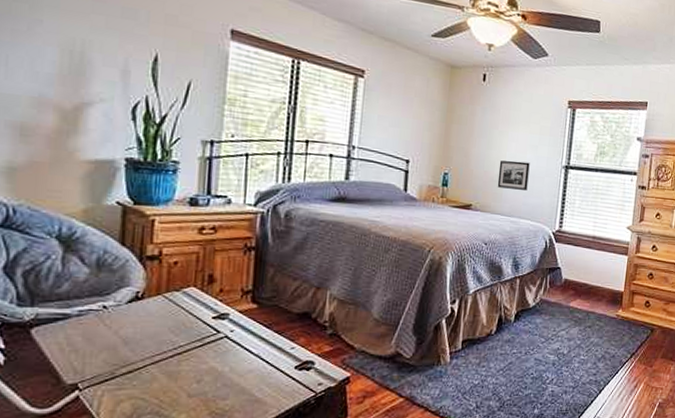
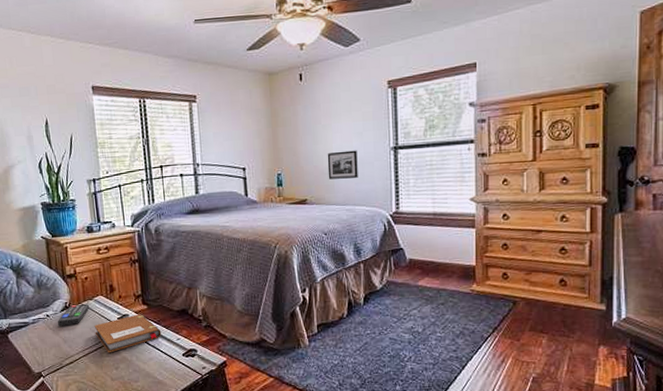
remote control: none [118,295,174,323] -> present [57,304,90,326]
notebook: none [174,314,271,362] -> present [94,314,162,353]

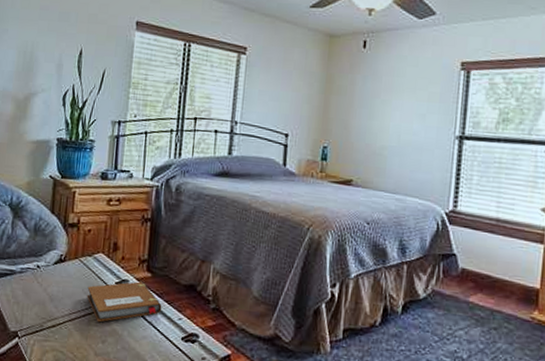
remote control: present [57,304,90,326] -> none [47,259,87,282]
picture frame: present [327,150,358,179] -> none [380,131,417,165]

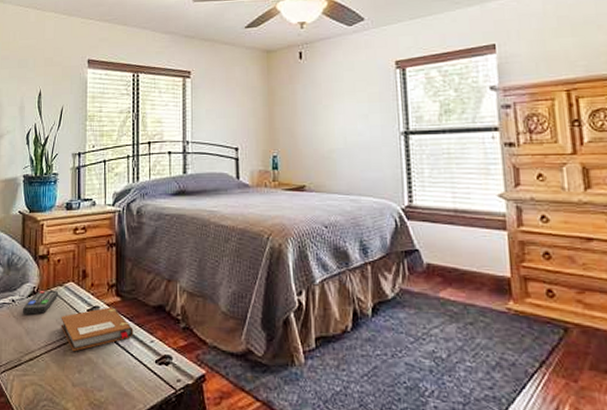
remote control: none [47,259,87,282] -> present [22,290,59,315]

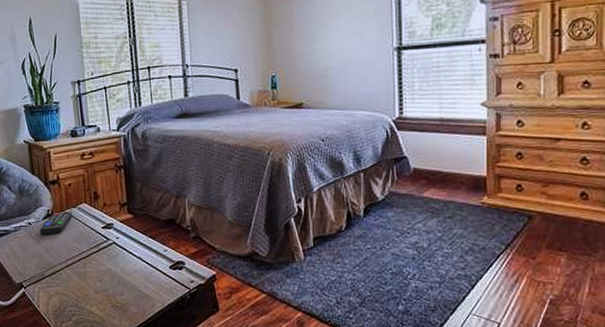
notebook: present [60,307,134,352] -> none [77,223,148,264]

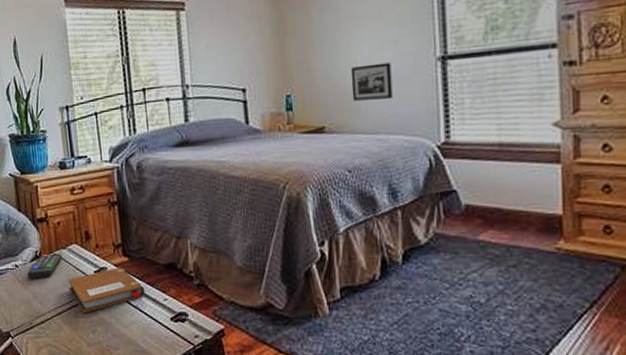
notebook: none [77,223,148,264] -> present [67,267,145,313]
picture frame: none [325,51,358,82] -> present [350,62,393,101]

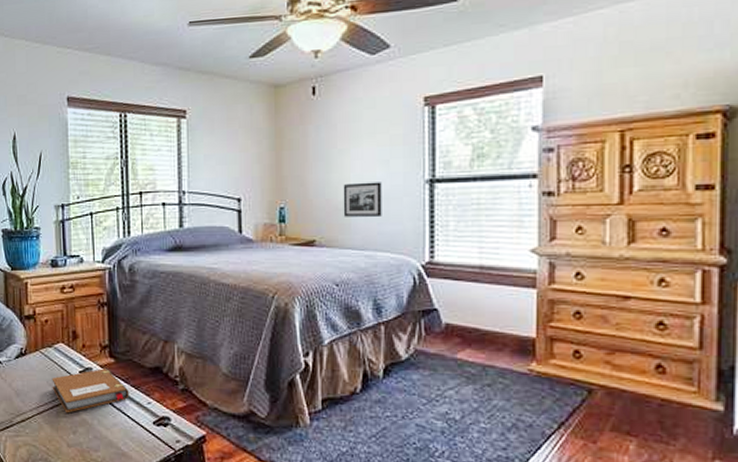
remote control: present [26,253,63,279] -> none [10,351,48,376]

